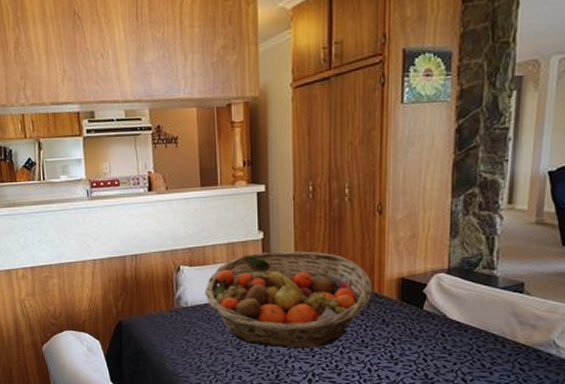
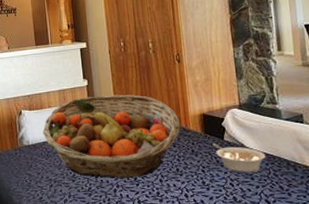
legume: none [408,313,471,349] -> present [212,143,266,174]

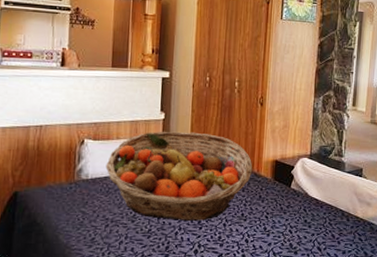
legume: present [212,143,266,174] -> none [279,191,325,222]

